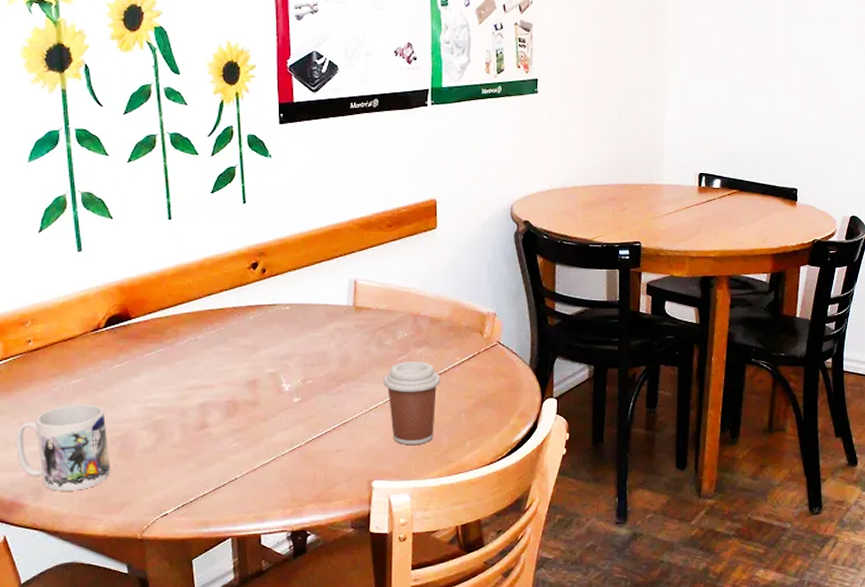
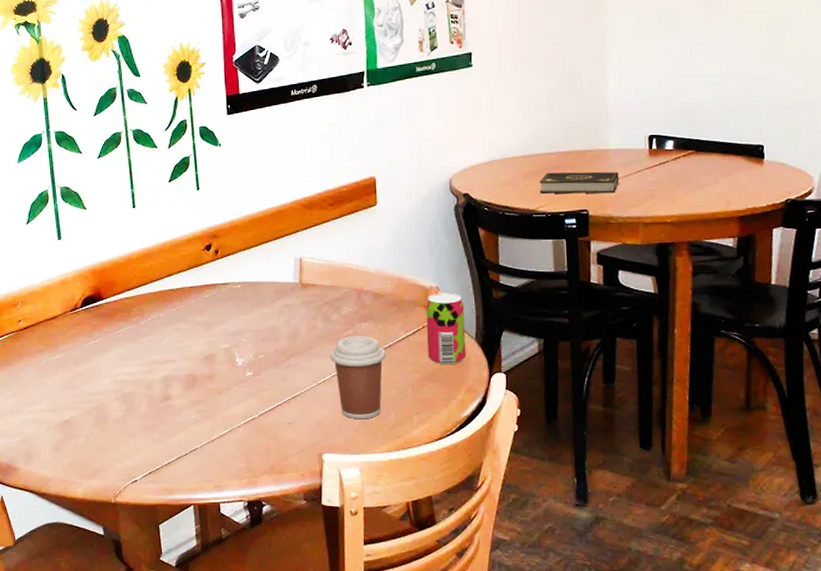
mug: present [15,404,110,491] -> none [10,377,87,456]
beverage can: none [482,319,520,391] -> present [425,292,467,365]
book: none [597,203,671,227] -> present [540,171,620,194]

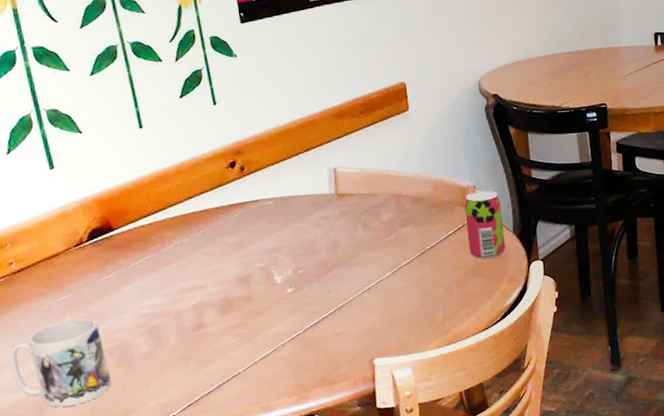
mug: none [10,377,87,456] -> present [9,318,111,408]
coffee cup: present [330,335,386,418] -> none [373,239,429,321]
book: present [540,171,620,194] -> none [562,67,632,91]

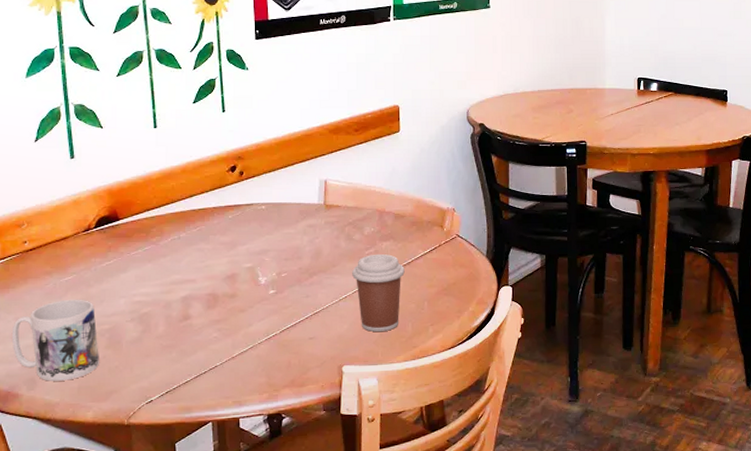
coffee cup: none [373,239,429,321] -> present [352,253,405,332]
beverage can: present [464,190,506,260] -> none [442,214,478,280]

